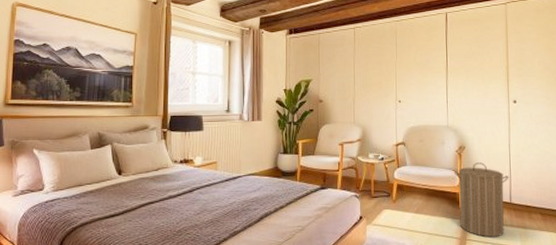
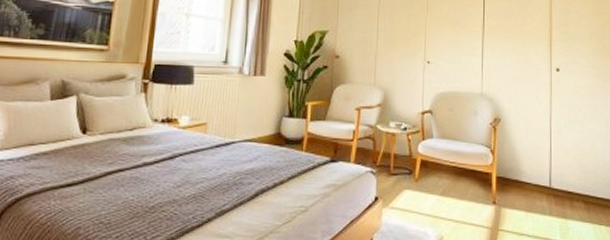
laundry hamper: present [455,162,509,238] -> none [488,138,549,228]

